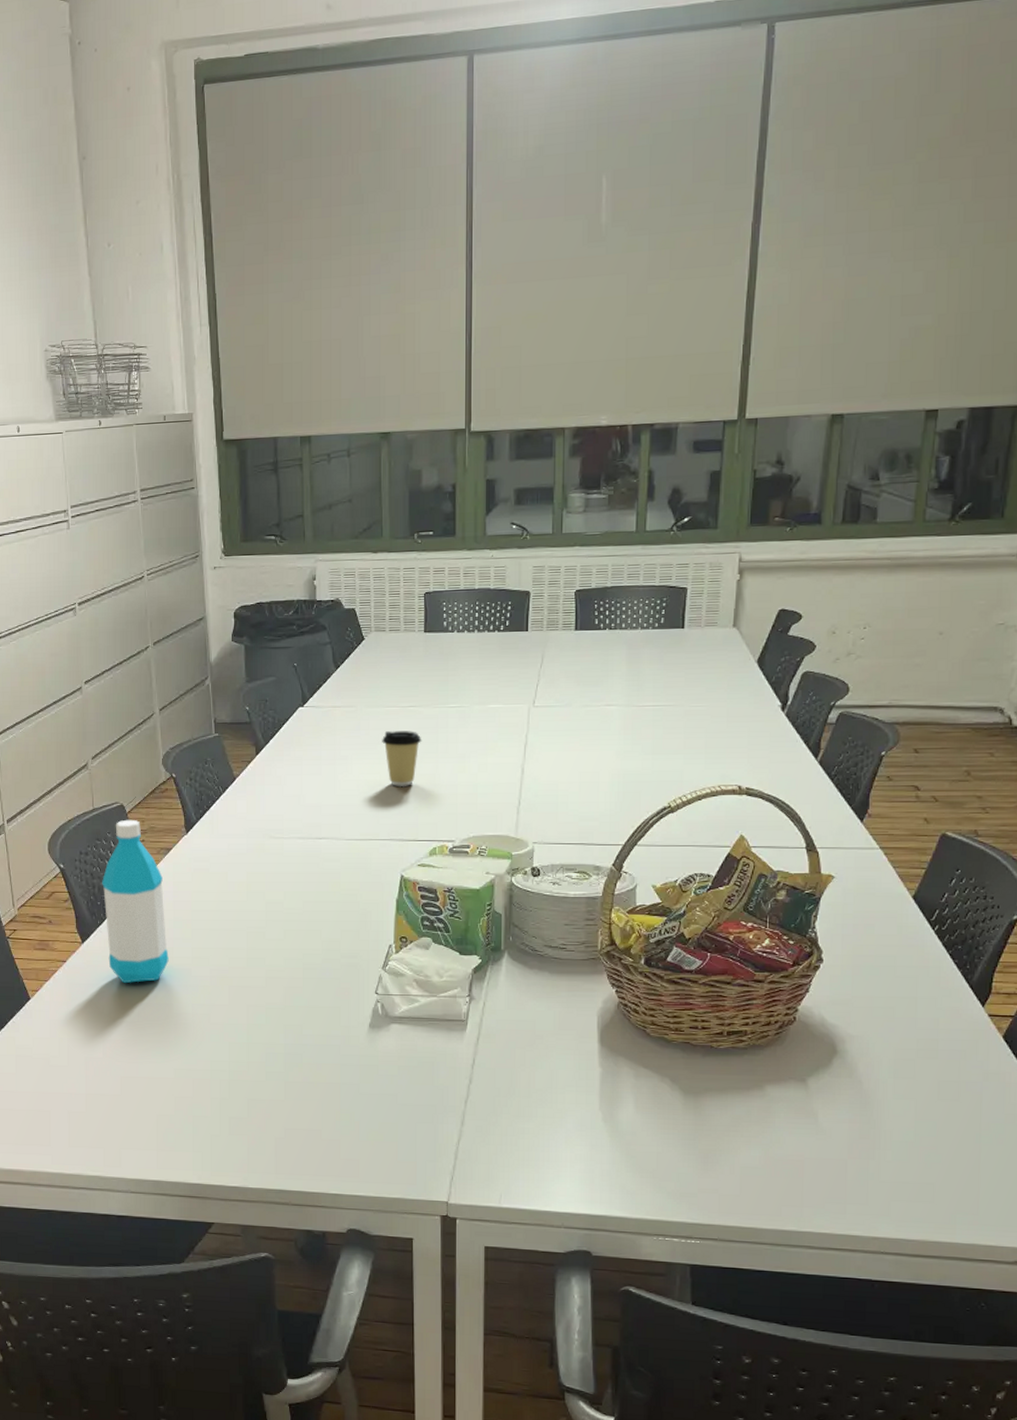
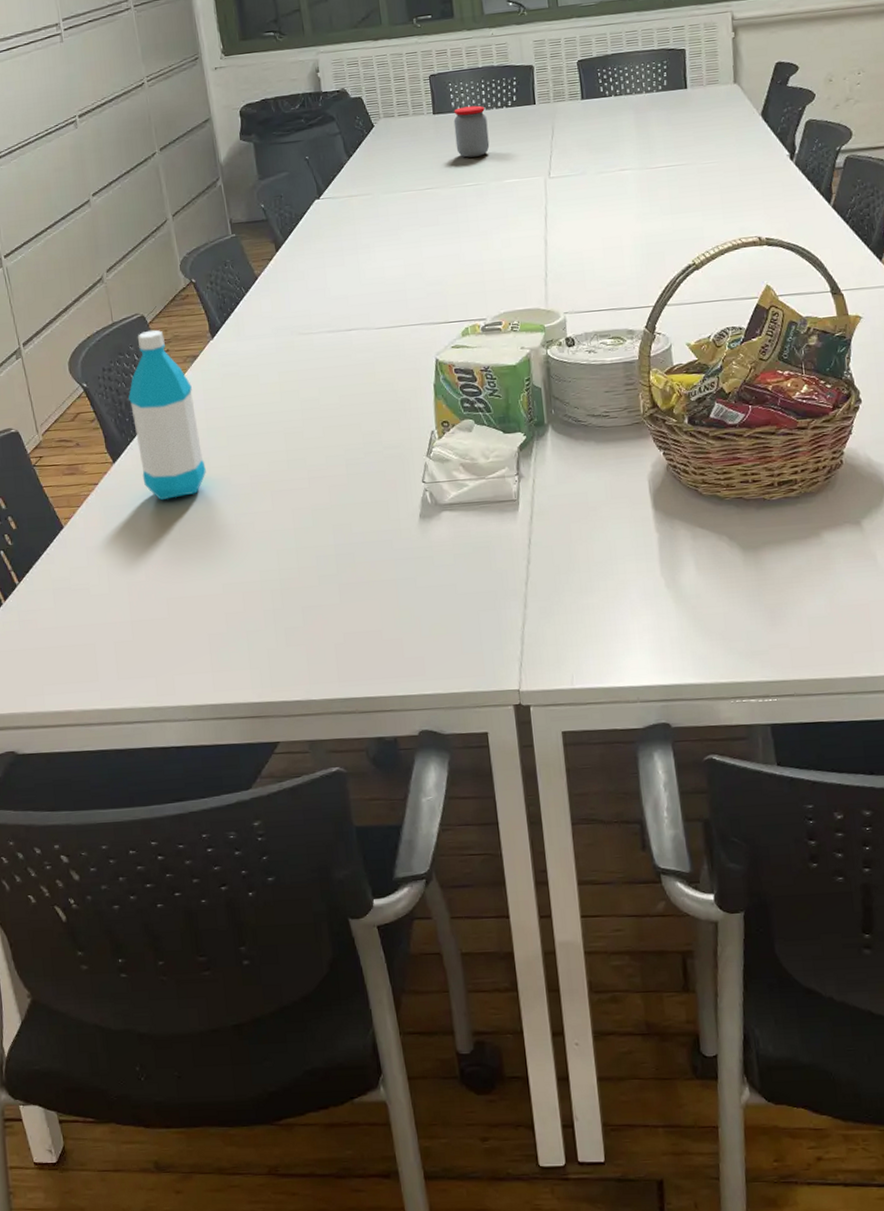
coffee cup: present [382,731,422,788] -> none [402,213,443,271]
jar: none [444,627,477,679] -> present [453,105,490,158]

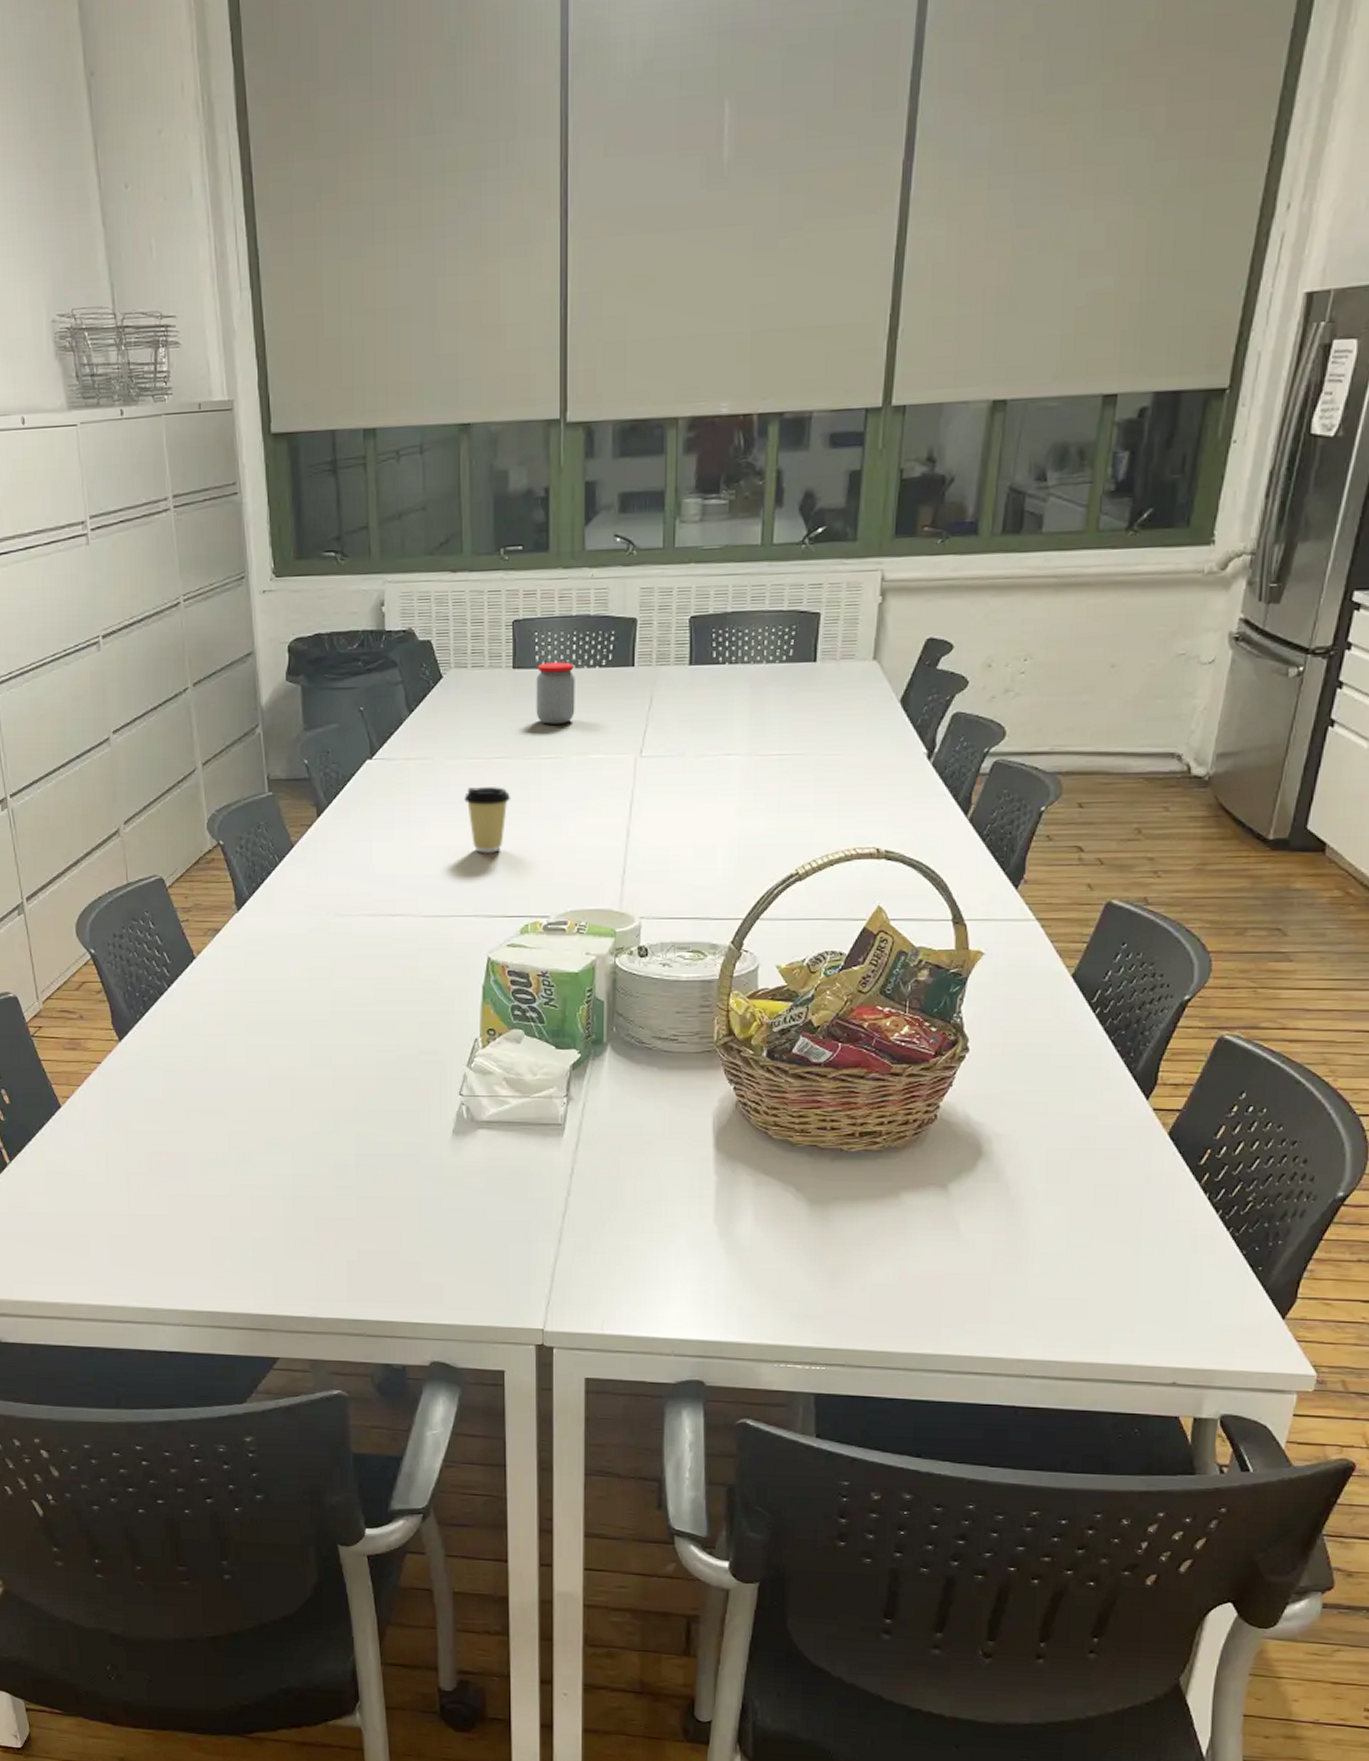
water bottle: present [128,329,206,501] -> none [140,895,221,1088]
coffee cup: none [402,213,443,271] -> present [464,787,511,854]

